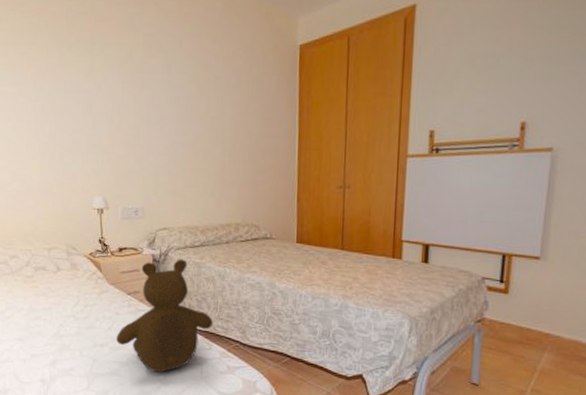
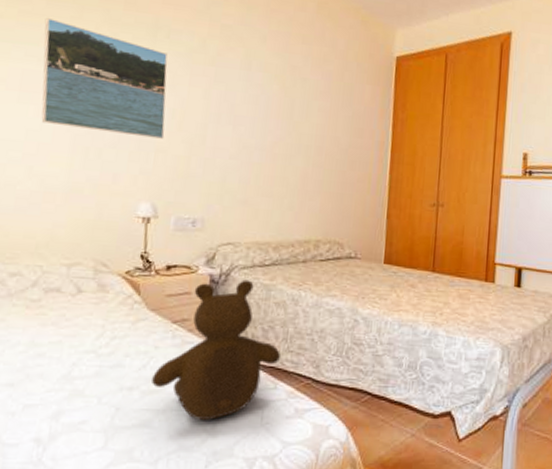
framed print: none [10,45,107,142] -> present [41,17,168,139]

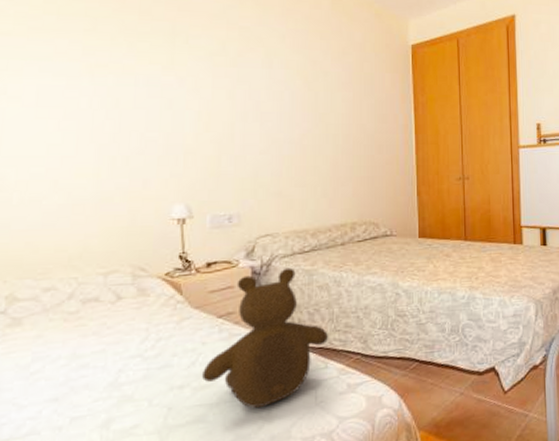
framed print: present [41,17,168,139] -> none [57,32,192,141]

